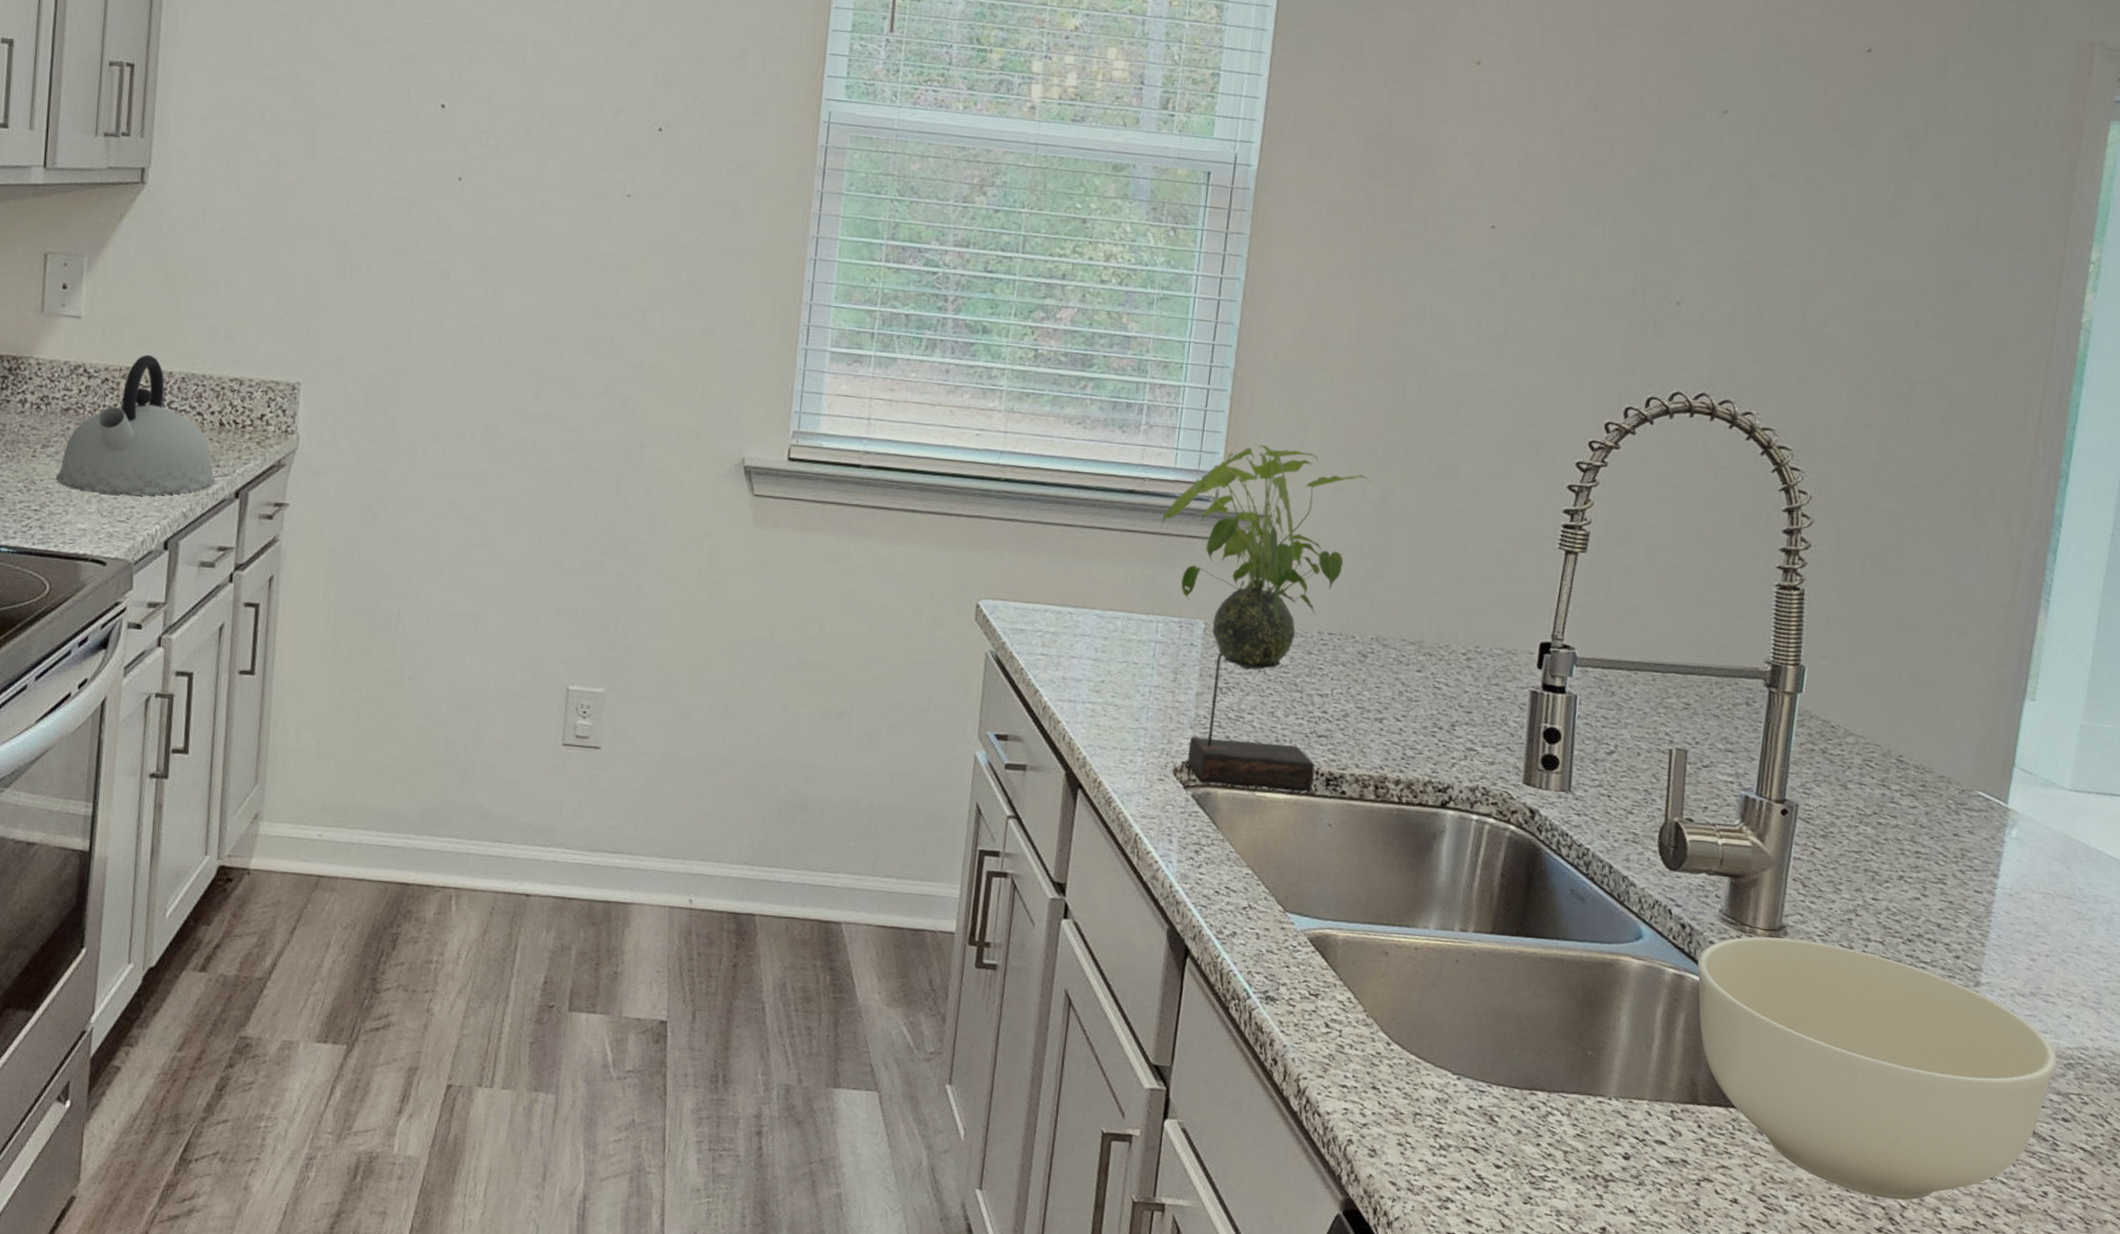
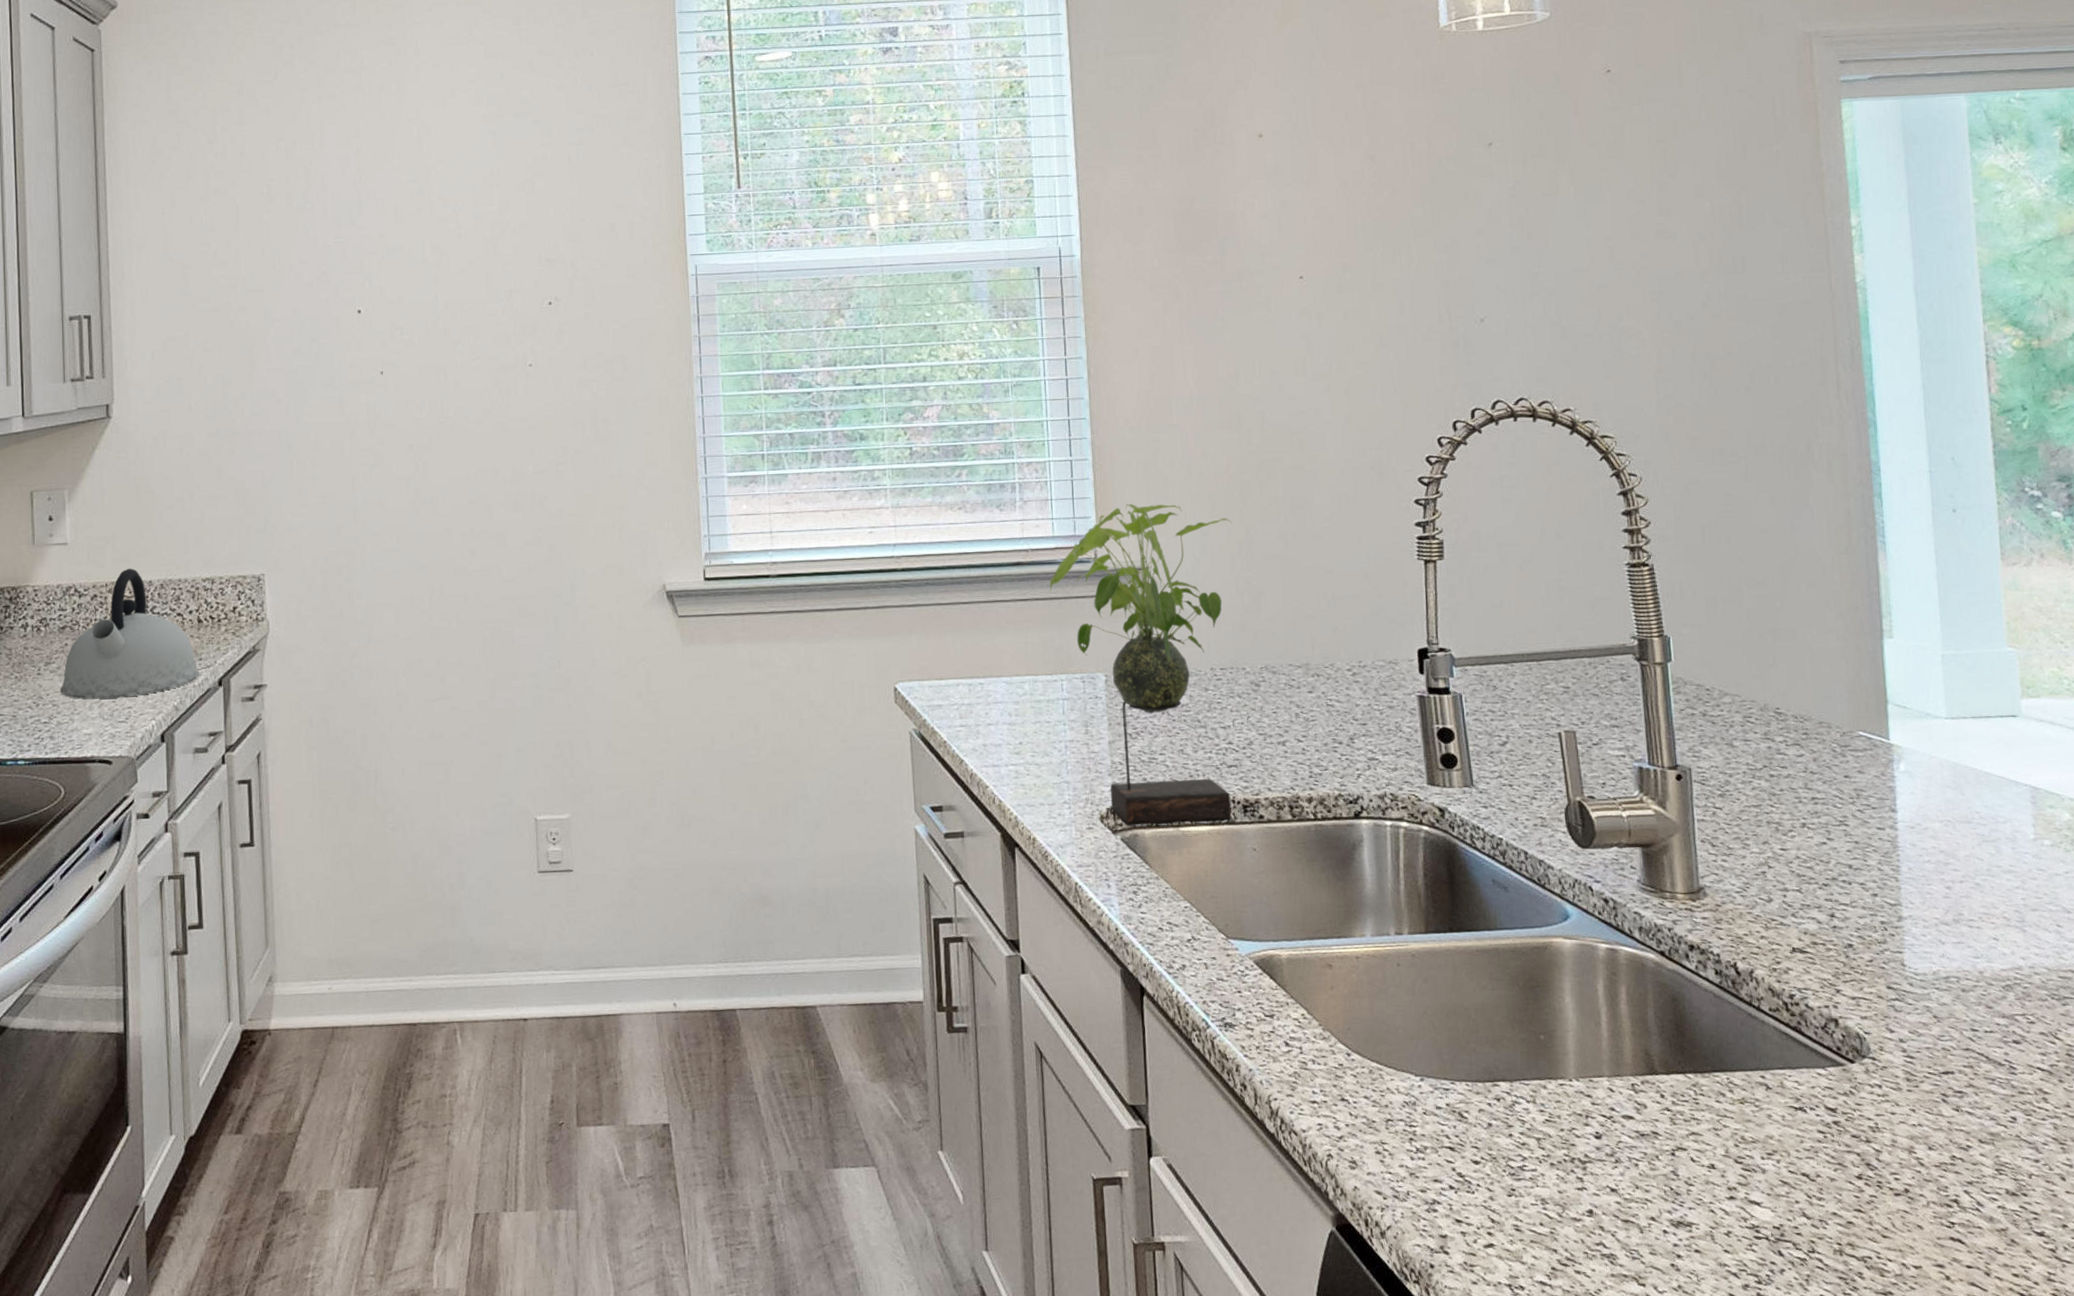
bowl: present [1697,936,2058,1200] -> none [1626,898,1995,1145]

